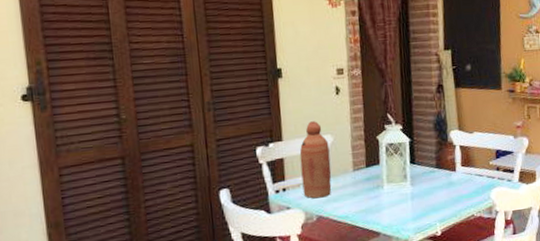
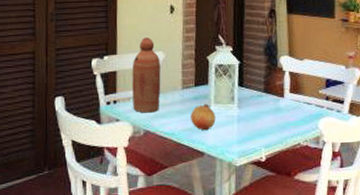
fruit: none [364,183,390,211] -> present [191,103,216,130]

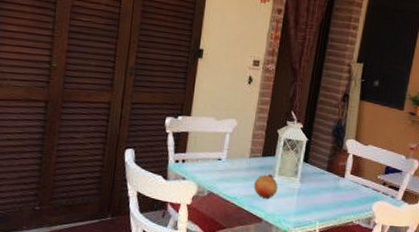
bottle: present [132,37,161,113] -> none [200,104,232,176]

